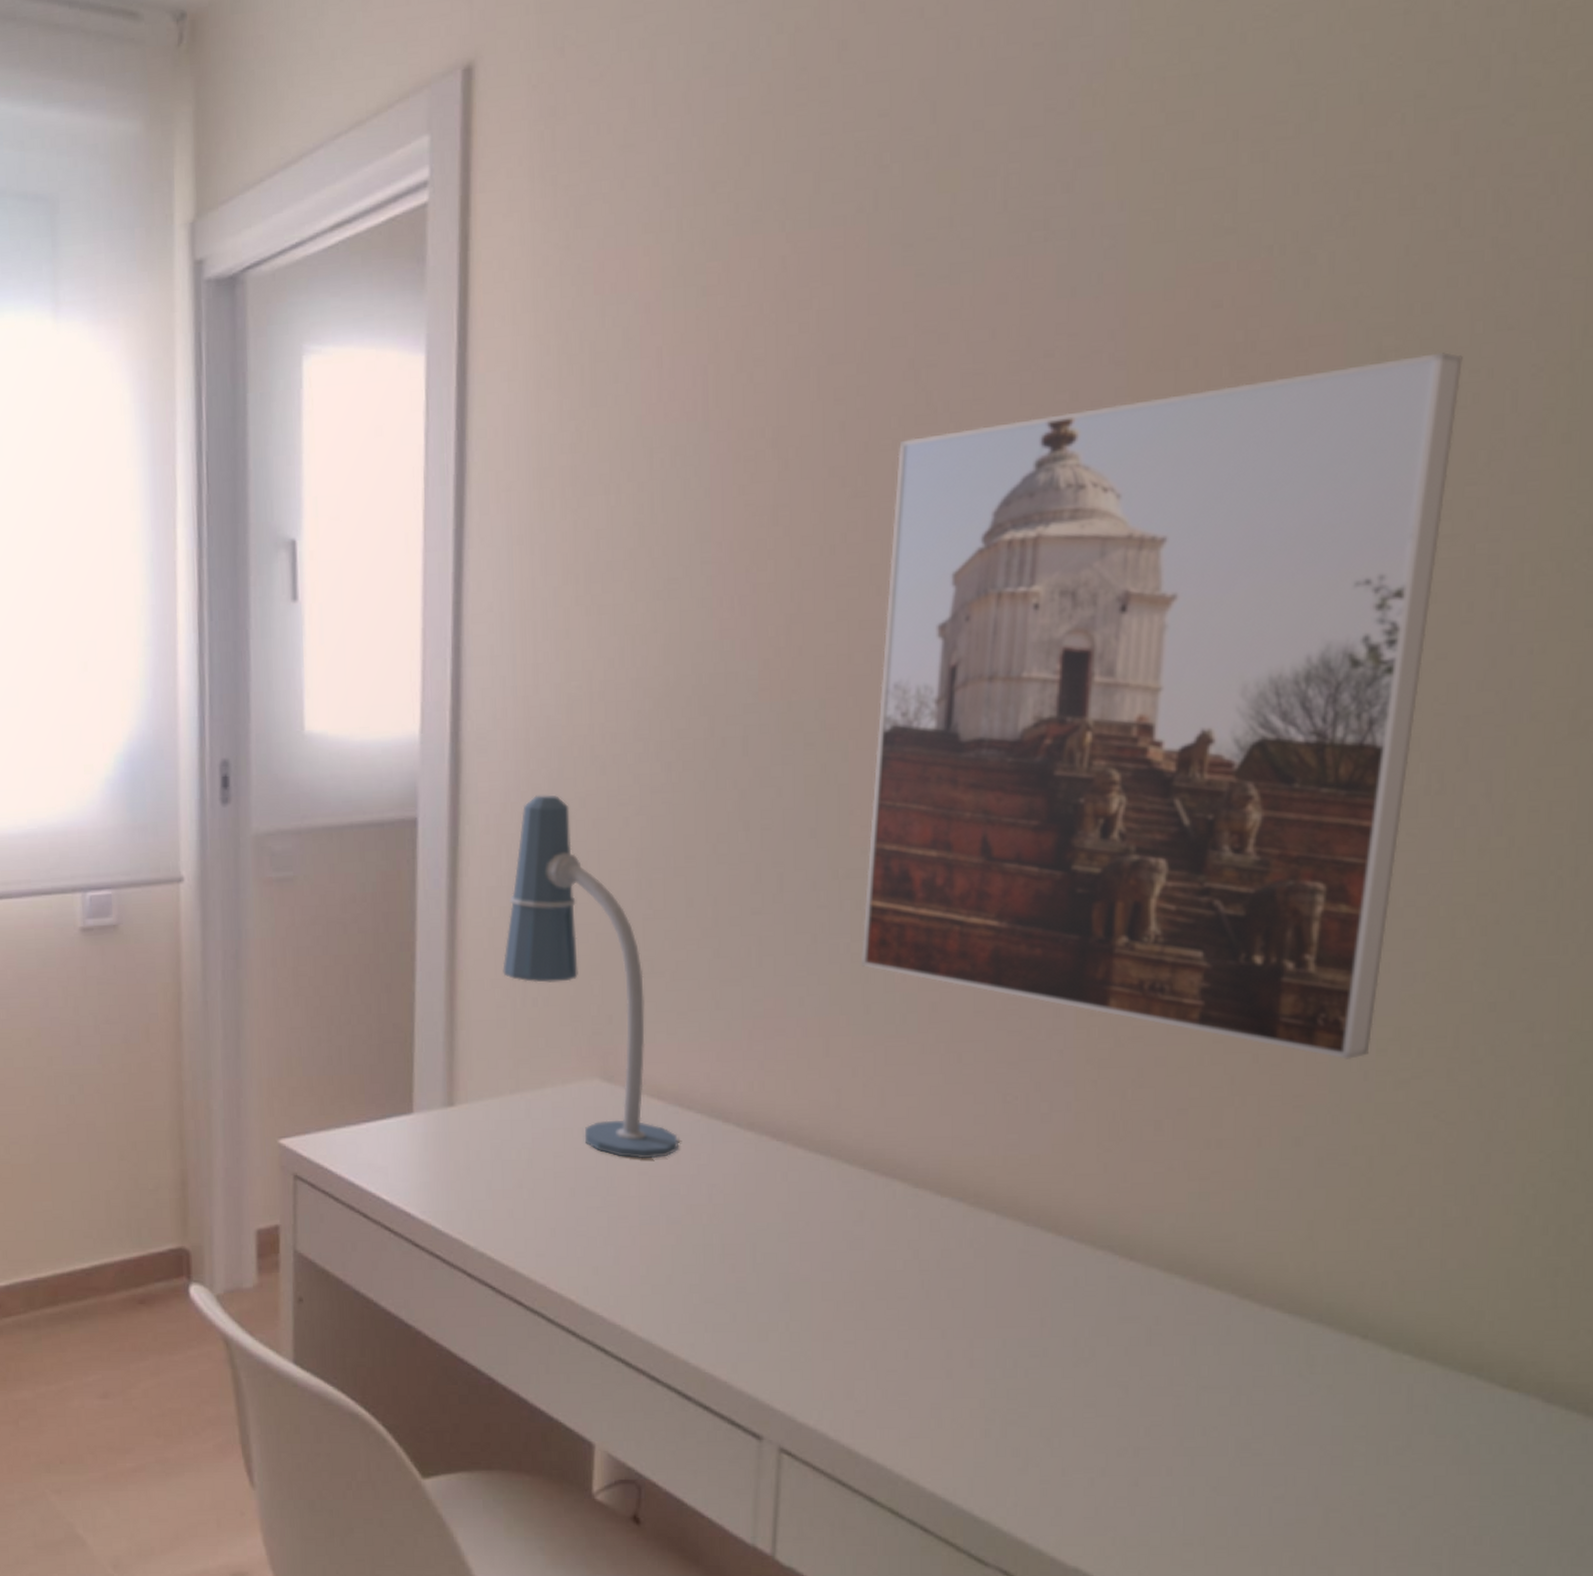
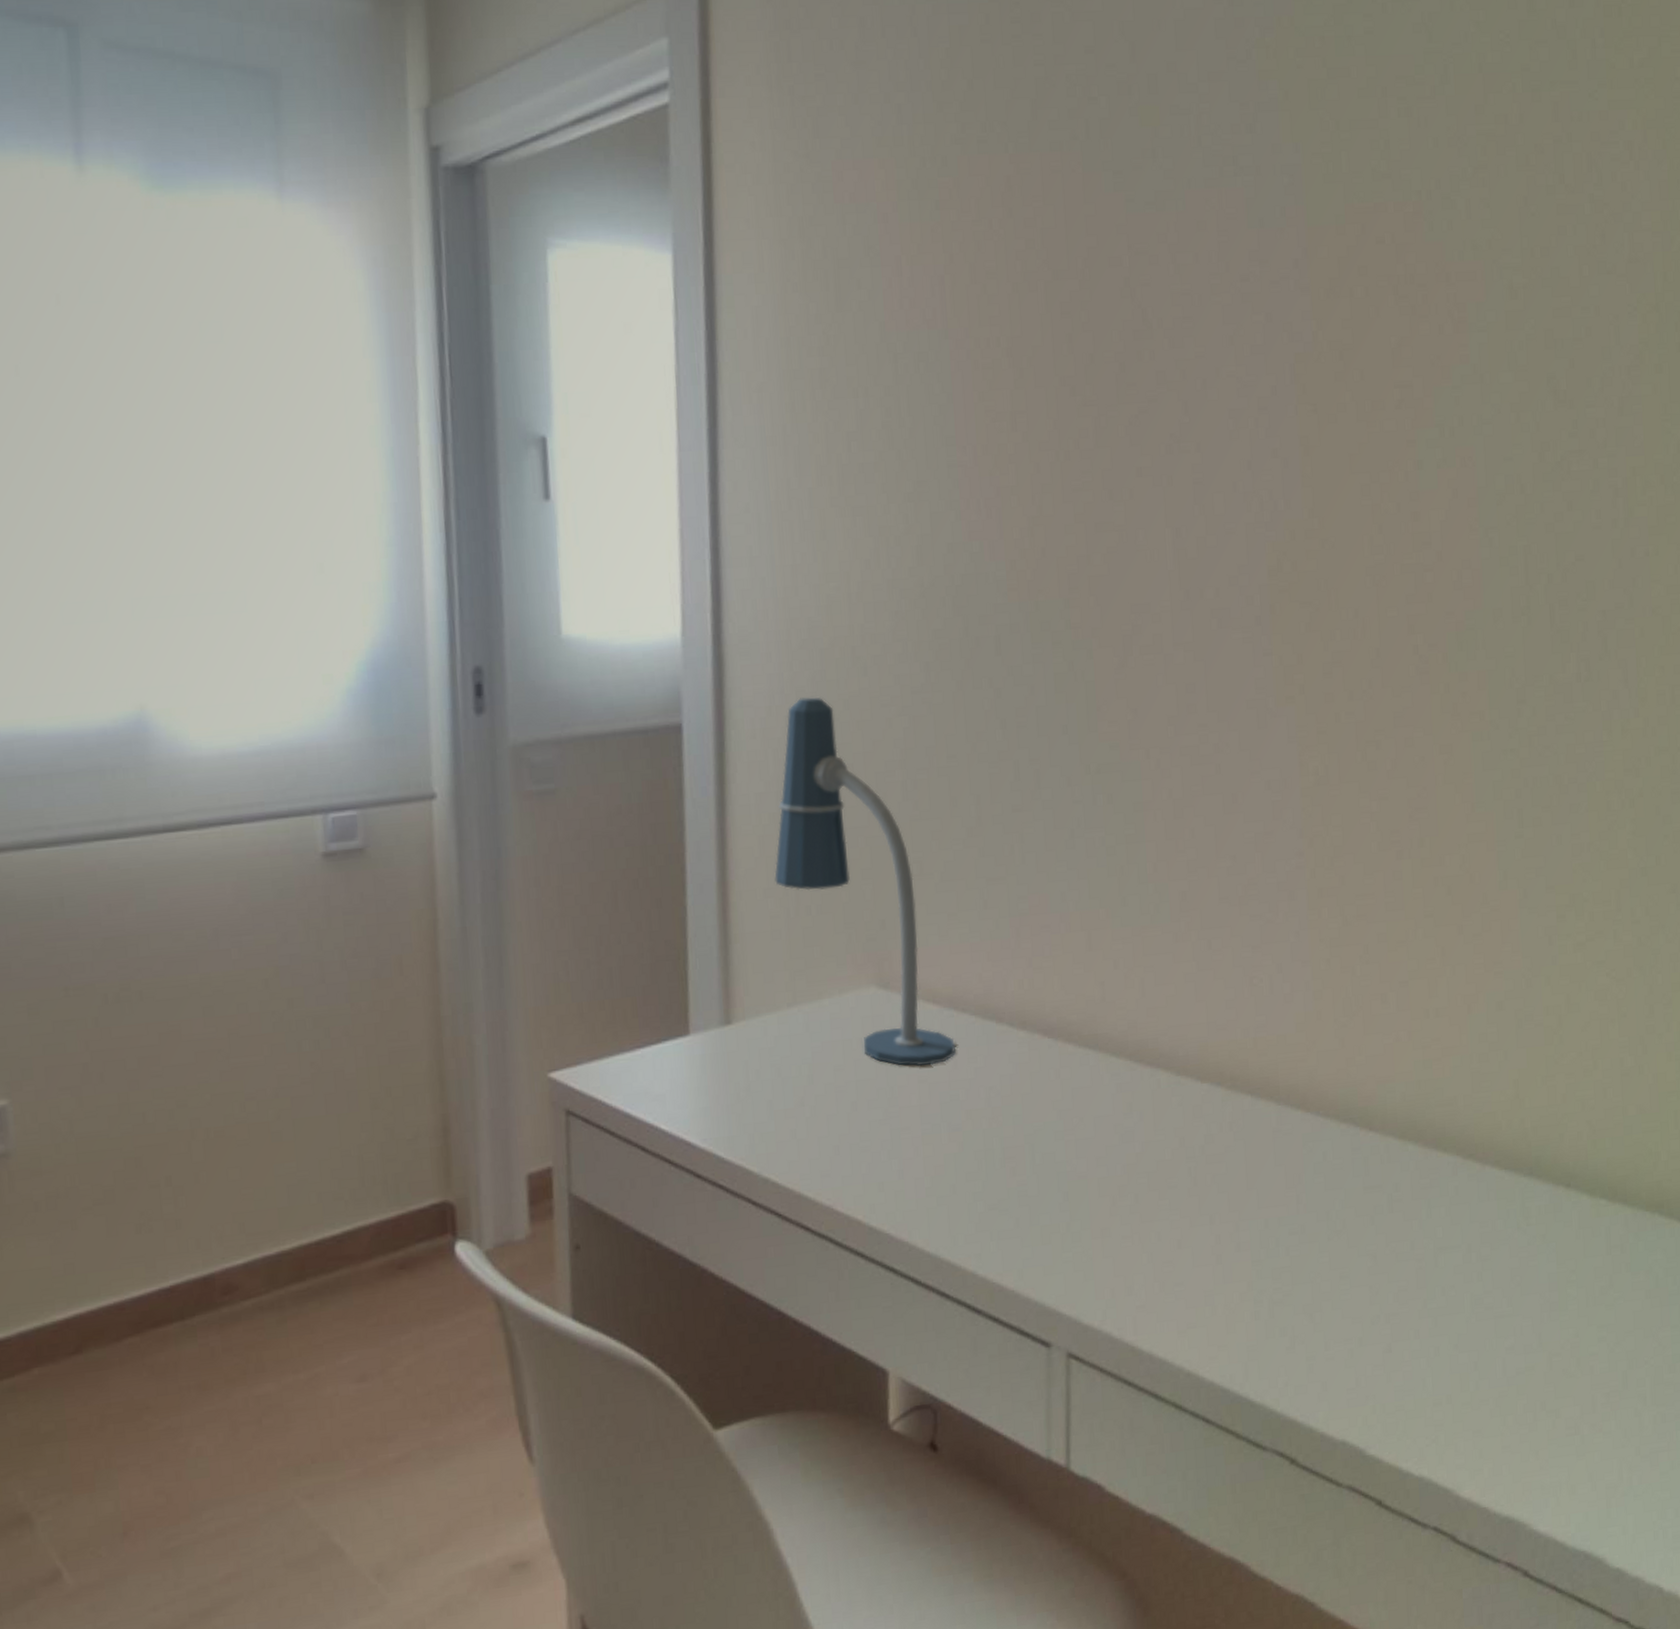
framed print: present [860,352,1463,1059] -> none [1115,291,1576,926]

